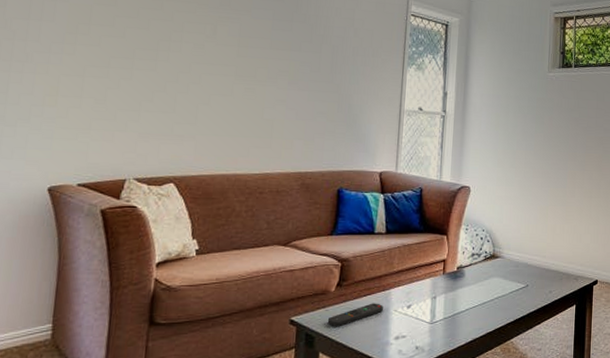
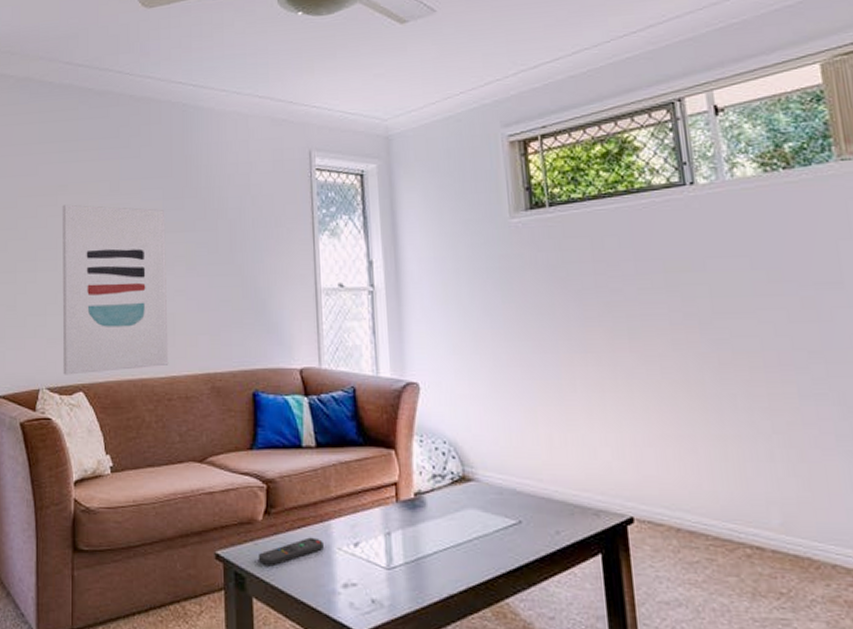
wall art: none [154,10,274,168] -> present [62,204,169,375]

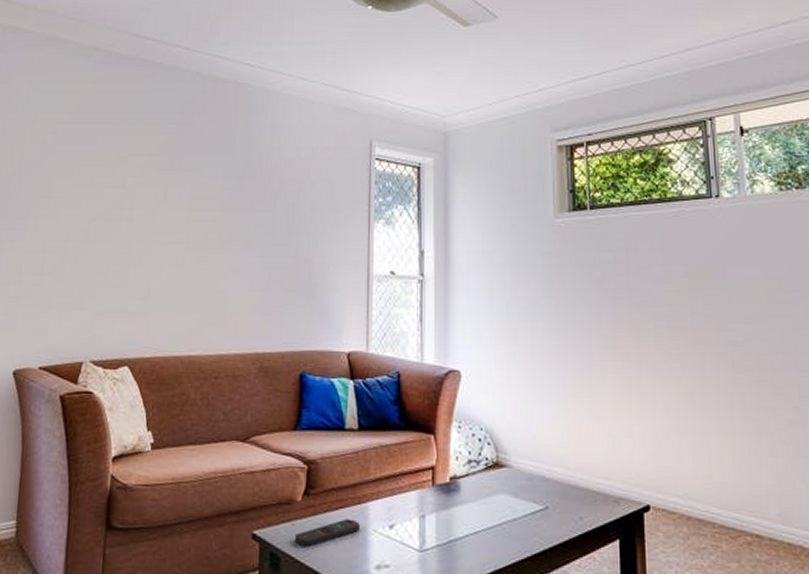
wall art: present [62,204,169,375] -> none [109,176,224,349]

